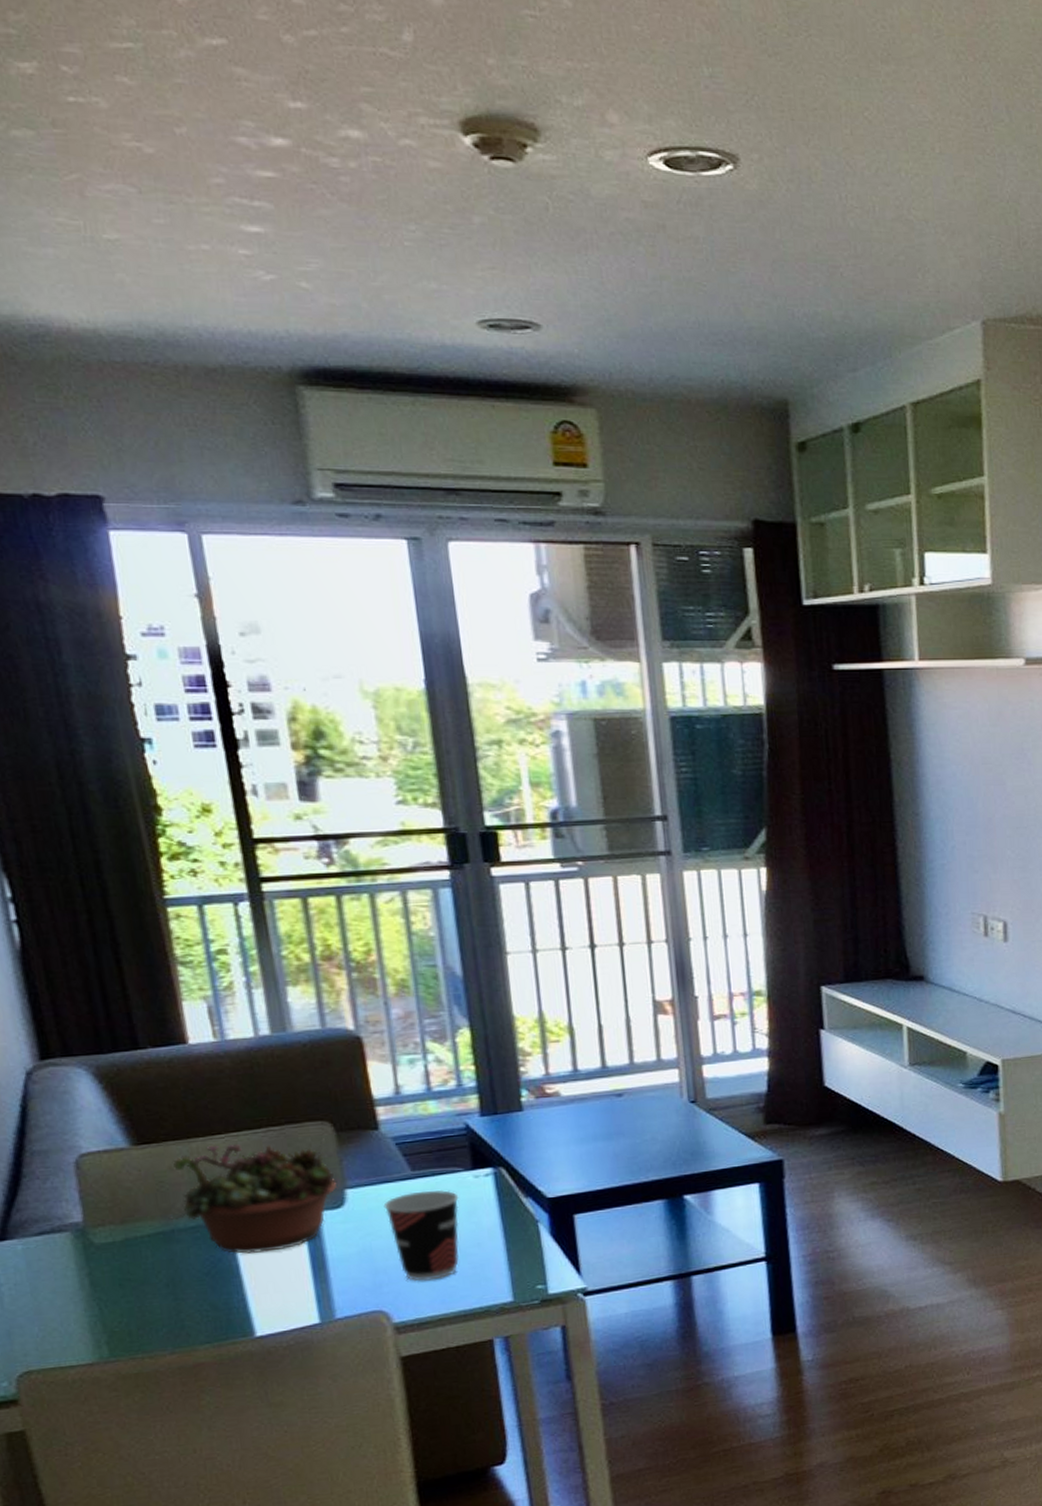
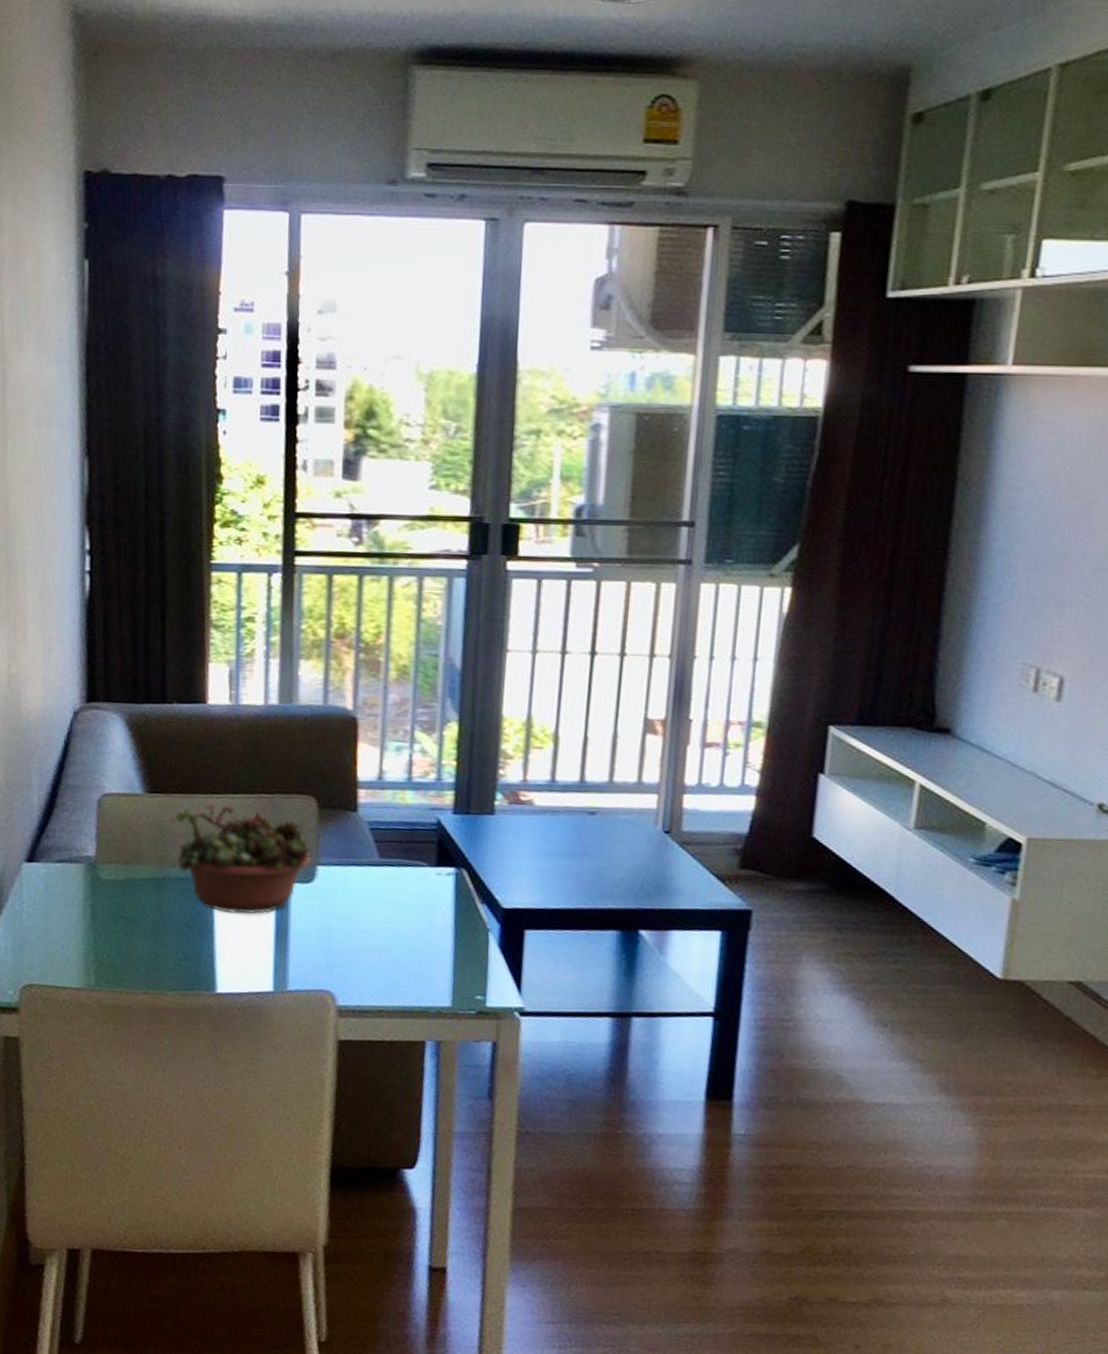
cup: present [383,1190,459,1281] -> none [348,879,419,971]

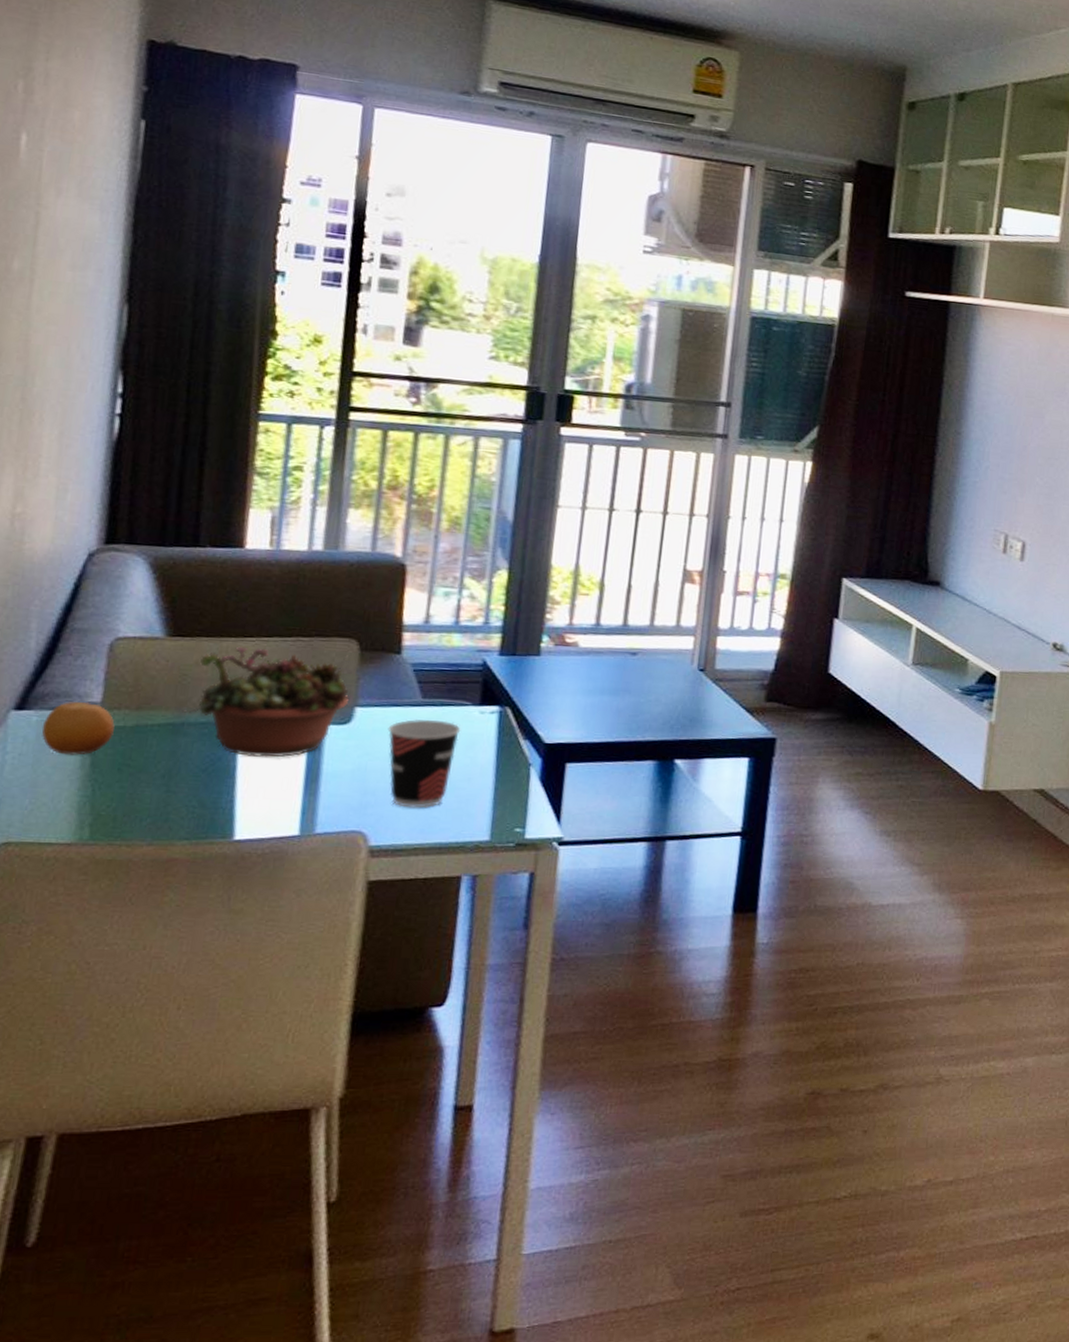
fruit: none [49,855,108,906] -> present [41,702,115,755]
cup: none [348,879,419,971] -> present [387,719,461,809]

